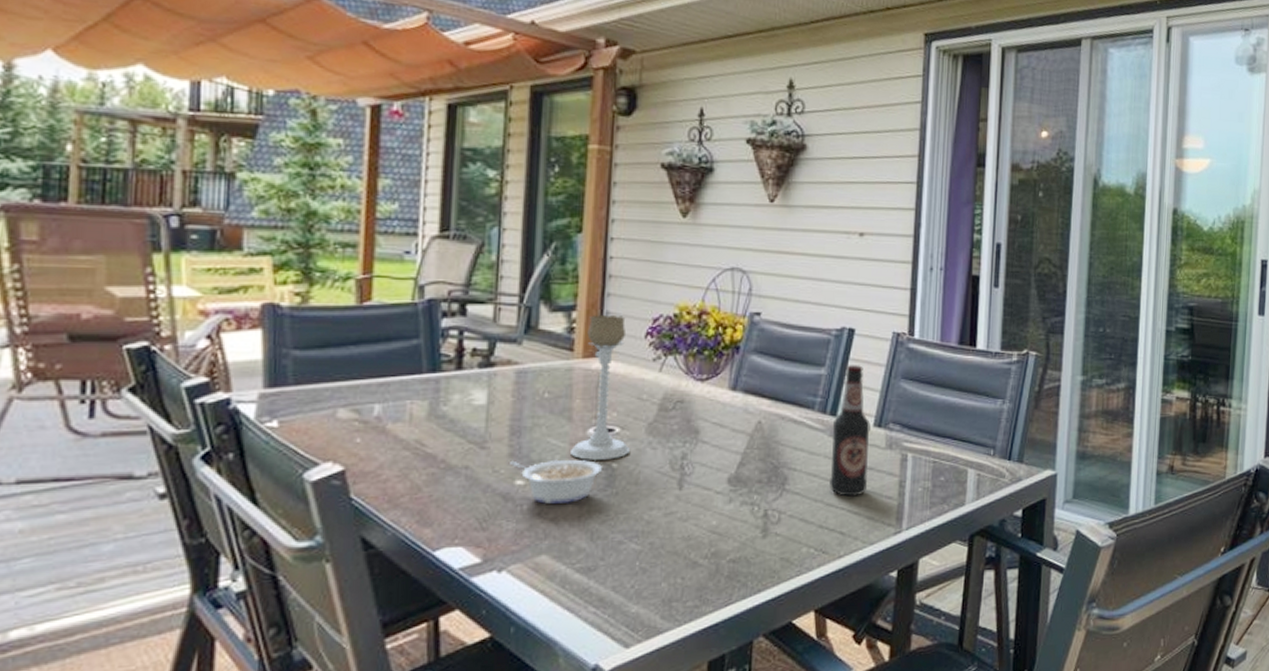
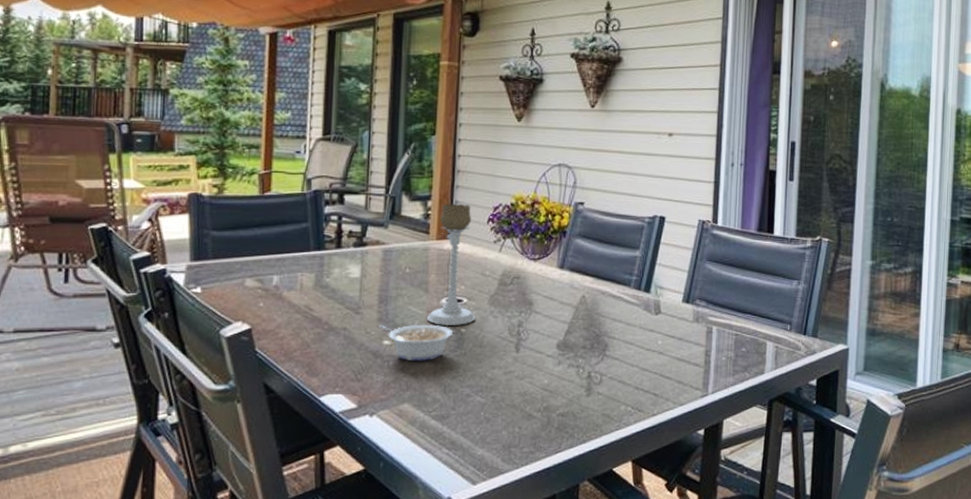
bottle: present [828,365,870,497] -> none [643,248,680,363]

